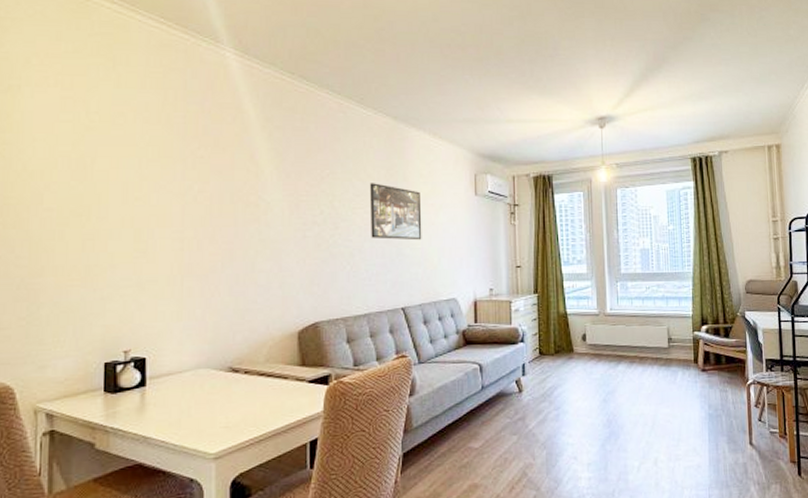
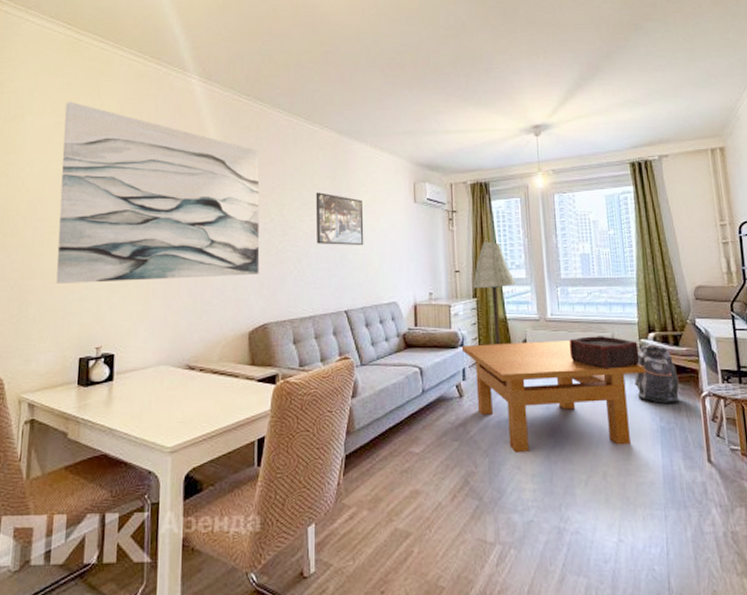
wall art: none [71,72,309,281] -> present [56,101,260,283]
table: none [521,334,698,444] -> present [461,341,646,453]
floor lamp: none [533,236,576,340] -> present [472,241,516,345]
decorative container: none [627,329,692,361] -> present [569,336,640,369]
backpack: none [687,337,728,393] -> present [634,344,680,405]

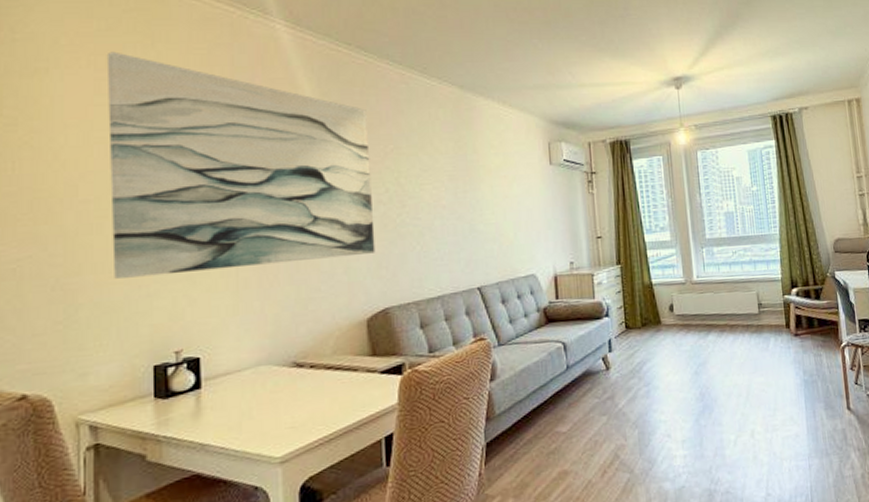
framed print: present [315,192,364,246] -> none [437,156,496,216]
table: present [461,341,646,453] -> none [606,302,790,421]
floor lamp: present [472,241,516,345] -> none [615,203,660,312]
decorative container: present [569,336,640,369] -> none [716,295,784,329]
backpack: present [634,344,680,405] -> none [779,300,821,359]

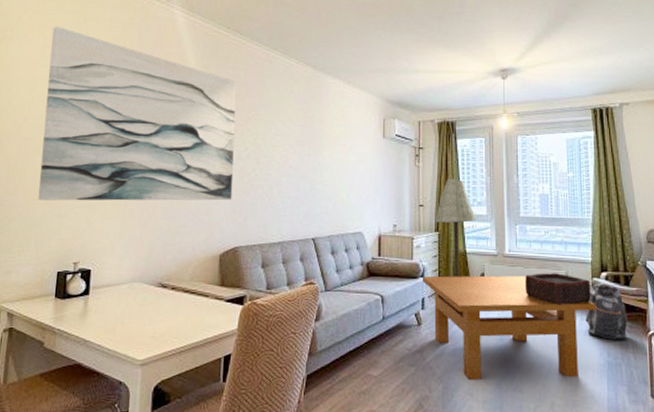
table: none [606,302,790,421] -> present [422,275,597,381]
floor lamp: none [615,203,660,312] -> present [435,178,476,277]
decorative container: none [716,295,784,329] -> present [525,273,591,305]
backpack: none [779,300,821,359] -> present [585,283,628,341]

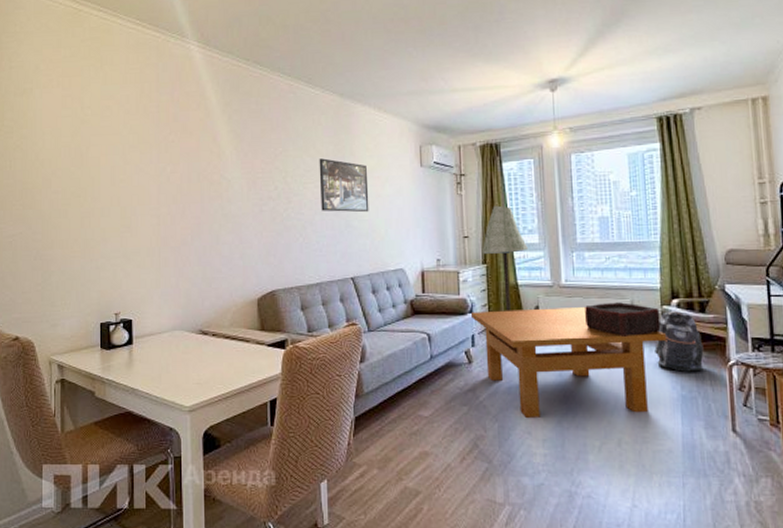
wall art: present [38,26,237,201] -> none [70,73,266,253]
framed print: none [288,124,334,177] -> present [319,158,369,213]

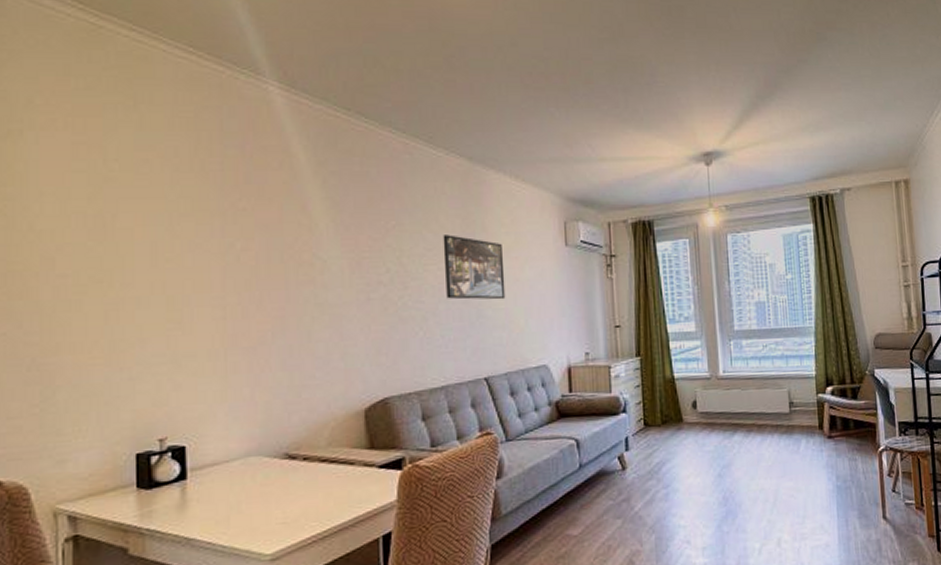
table: present [470,307,667,419] -> none [623,400,823,527]
floor lamp: present [481,205,528,312] -> none [635,290,684,409]
decorative container: present [585,302,661,337] -> none [743,392,817,429]
backpack: present [654,311,704,373] -> none [811,399,857,463]

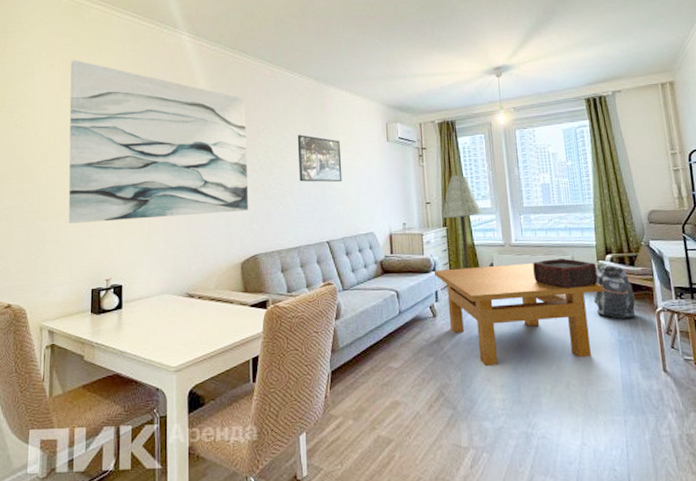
wall art: none [85,113,375,360] -> present [68,59,249,223]
table: none [623,400,823,527] -> present [433,263,604,367]
floor lamp: none [635,290,684,409] -> present [442,175,482,269]
decorative container: none [743,392,817,429] -> present [533,258,598,289]
backpack: none [811,399,857,463] -> present [594,265,636,320]

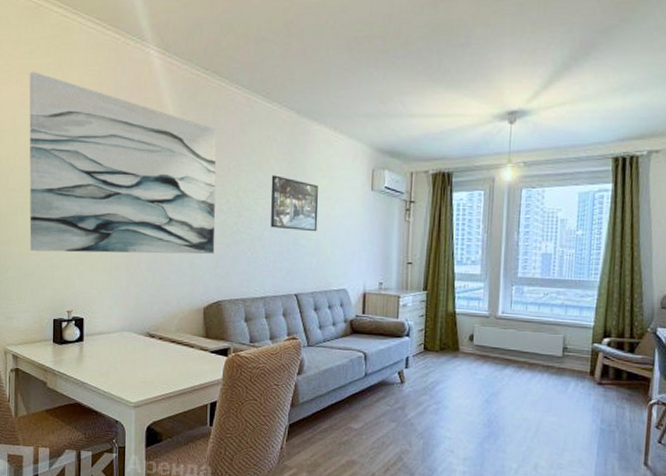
table: present [433,263,604,367] -> none [407,335,594,442]
floor lamp: present [442,175,482,269] -> none [423,234,469,338]
decorative container: present [533,258,598,289] -> none [517,336,590,370]
backpack: present [594,265,636,320] -> none [580,349,628,408]

